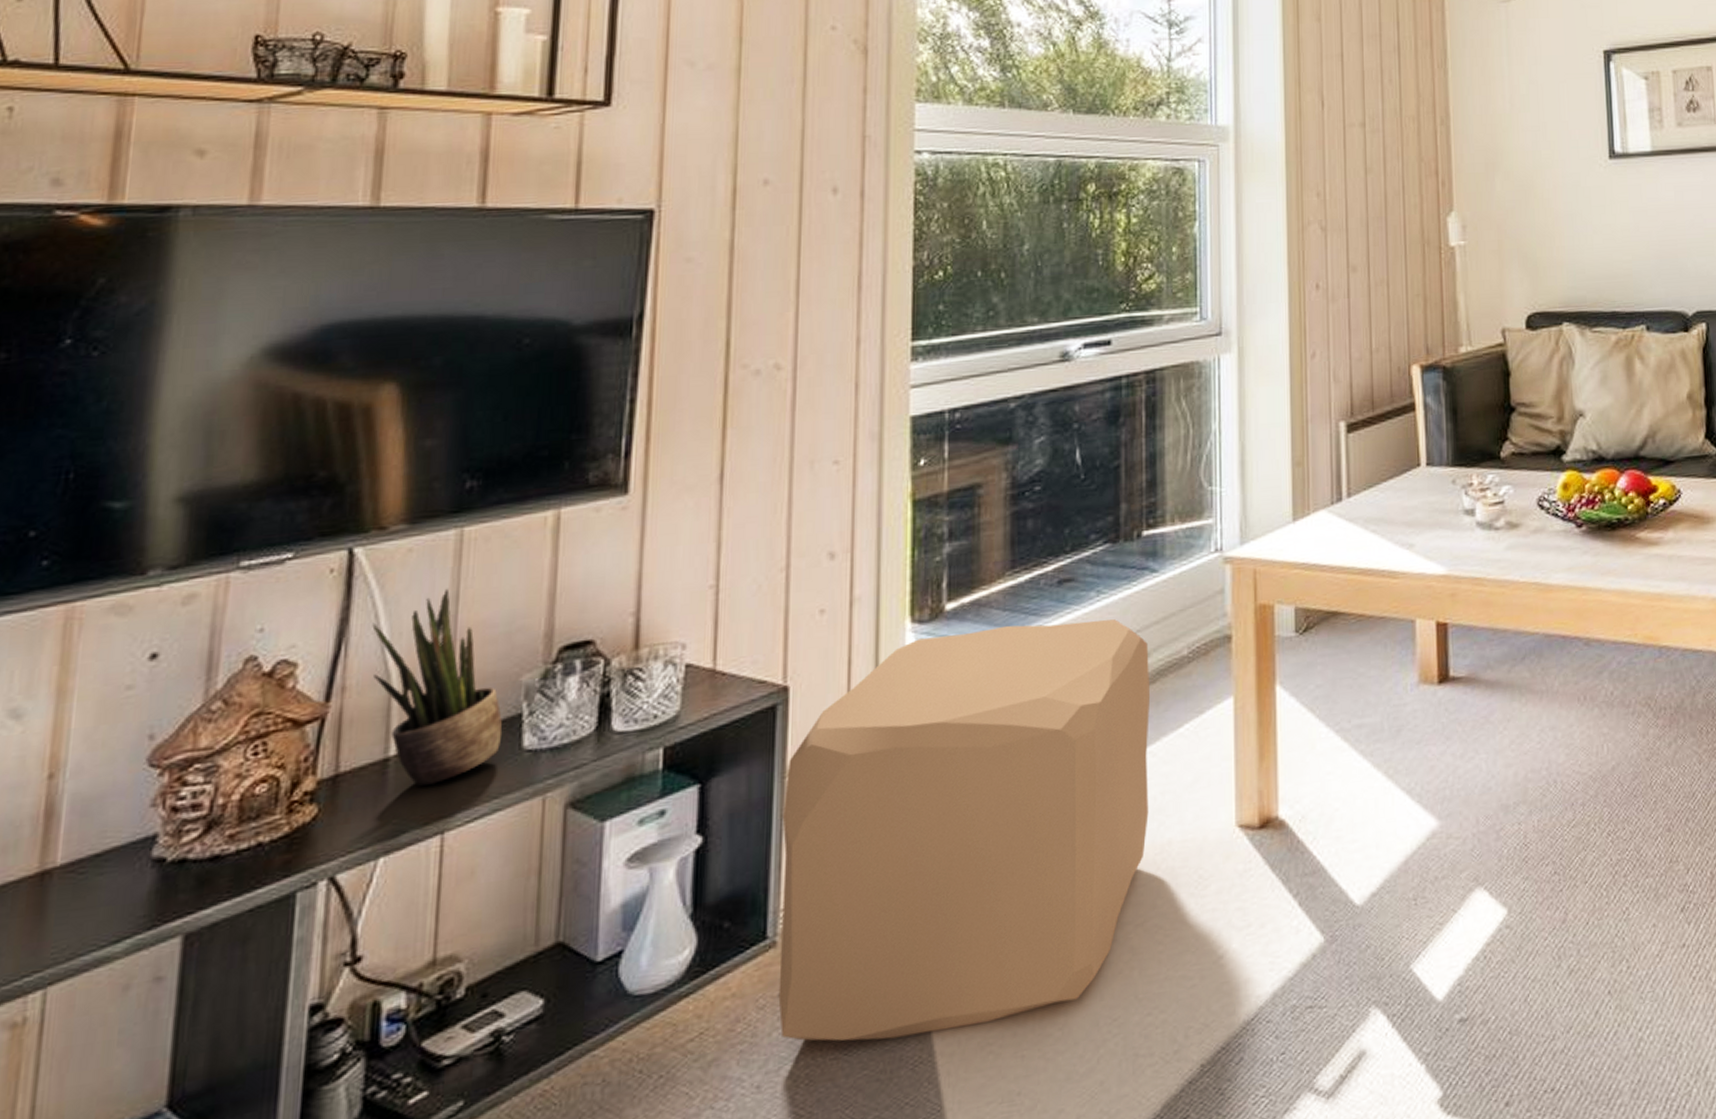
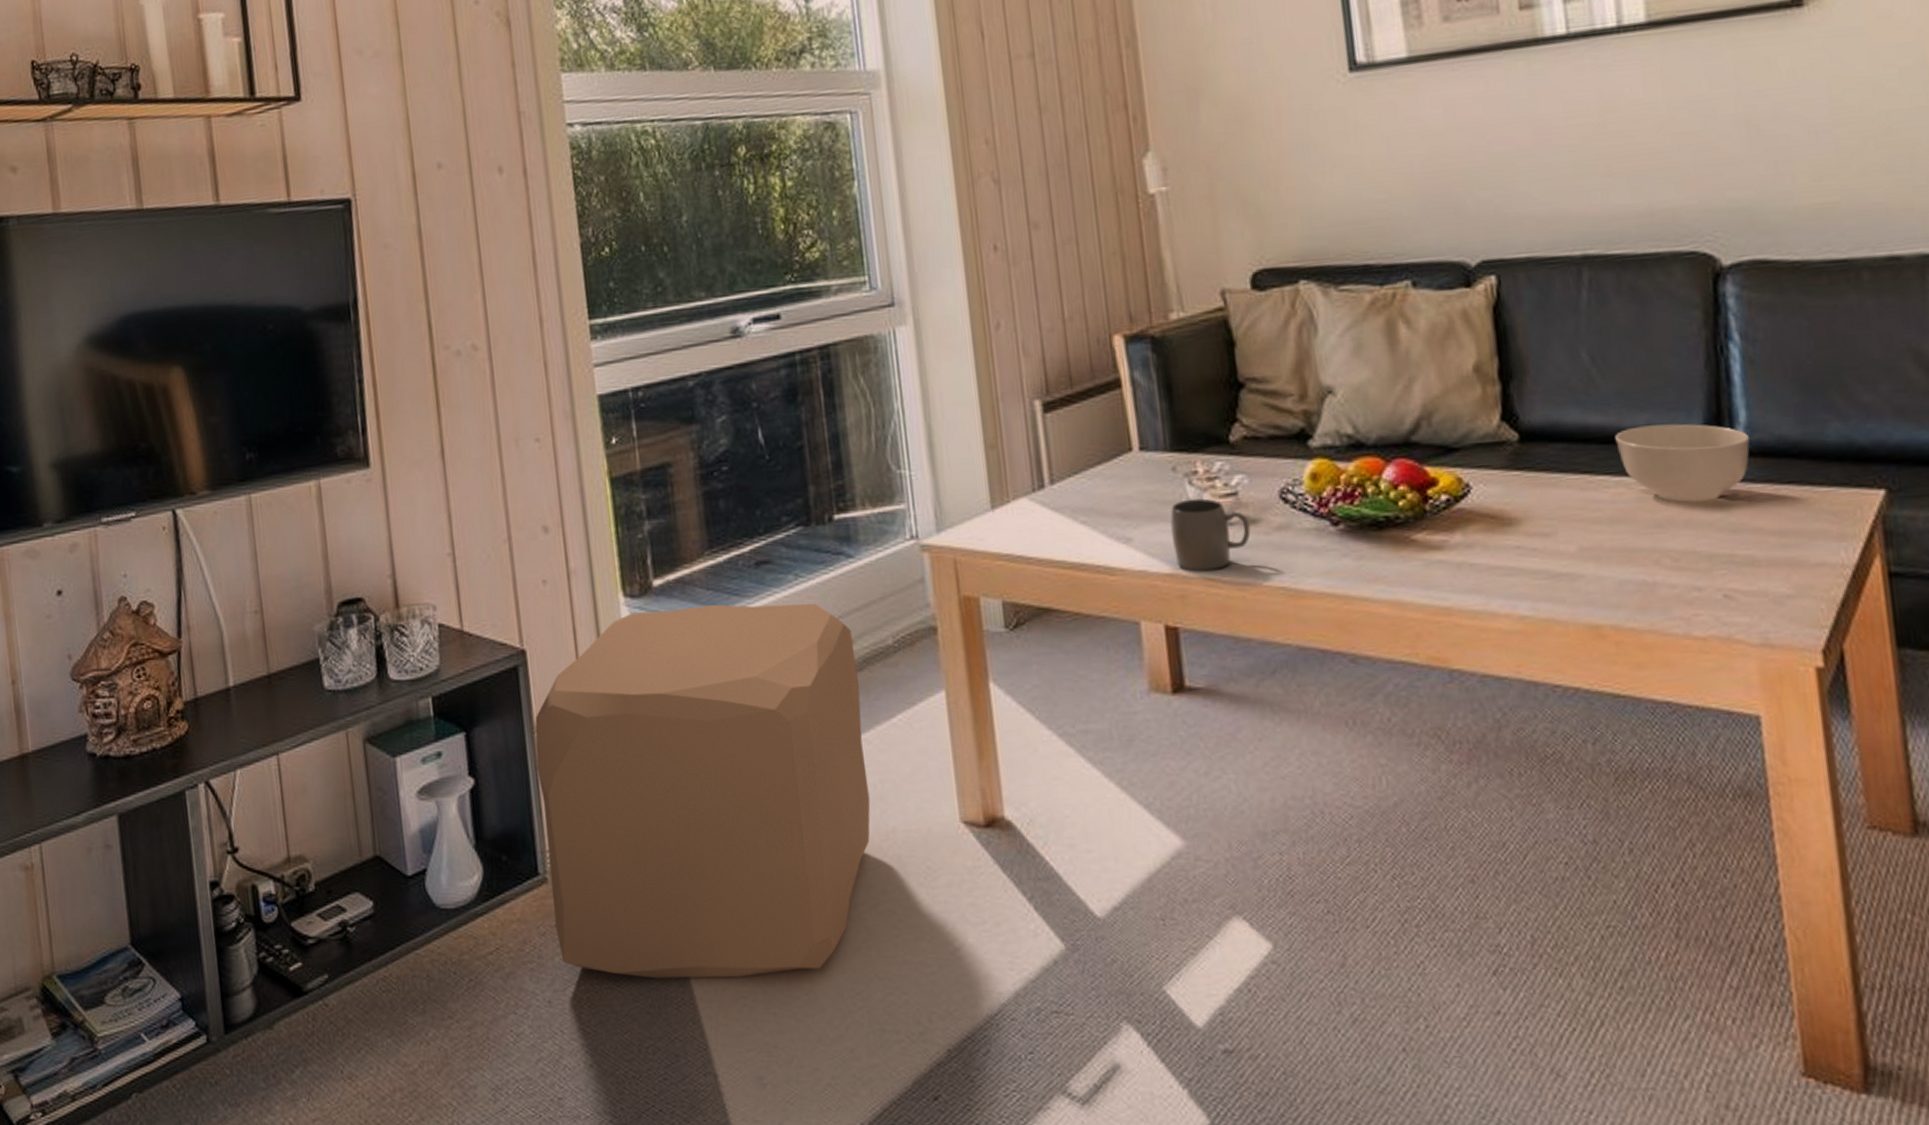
potted plant: present [372,588,503,787] -> none [199,547,308,714]
mug: none [1447,507,1513,571] -> present [1170,498,1251,571]

